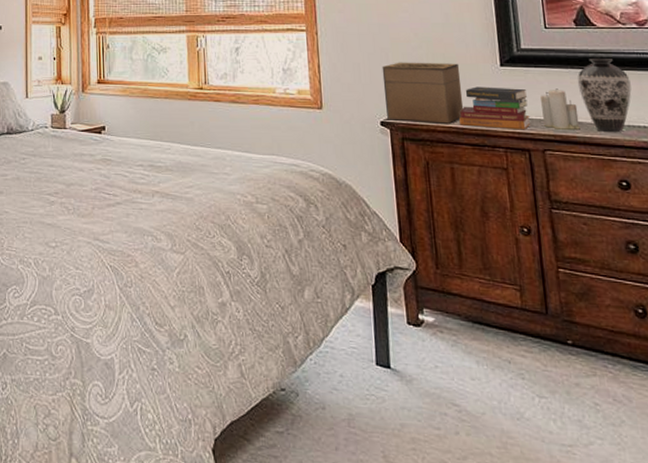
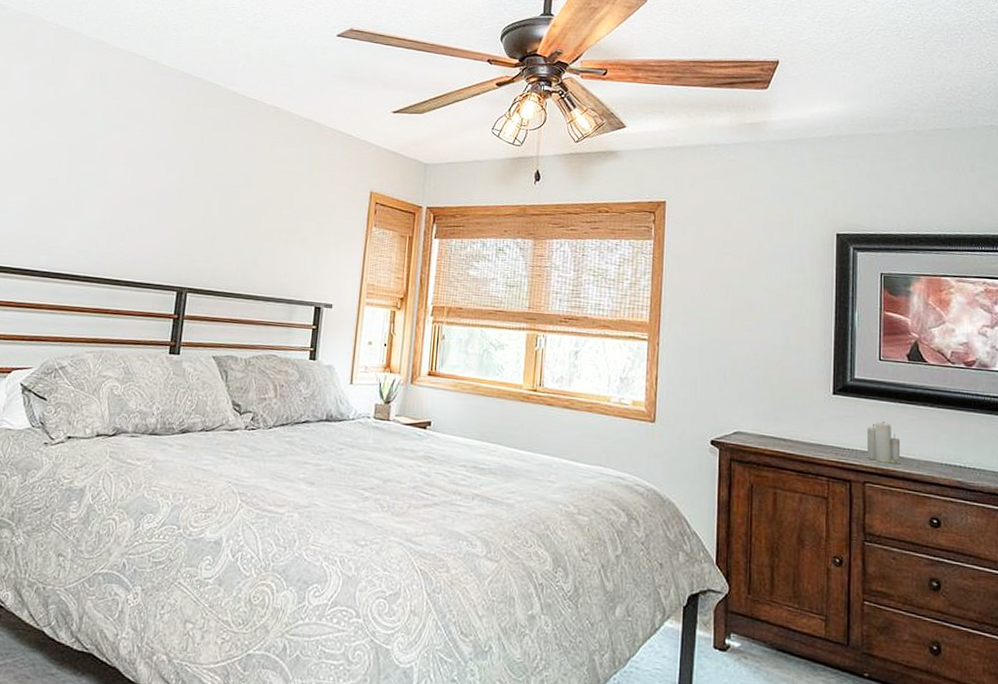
decorative box: present [382,62,464,125] -> none [717,381,793,450]
books: present [459,86,531,130] -> none [788,413,855,461]
decorative vase: present [577,59,632,132] -> none [903,394,953,470]

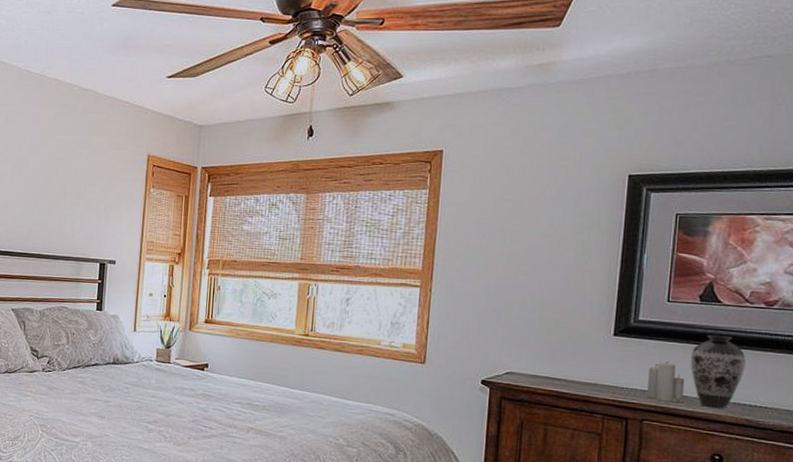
decorative vase: none [903,394,953,470] -> present [690,335,746,408]

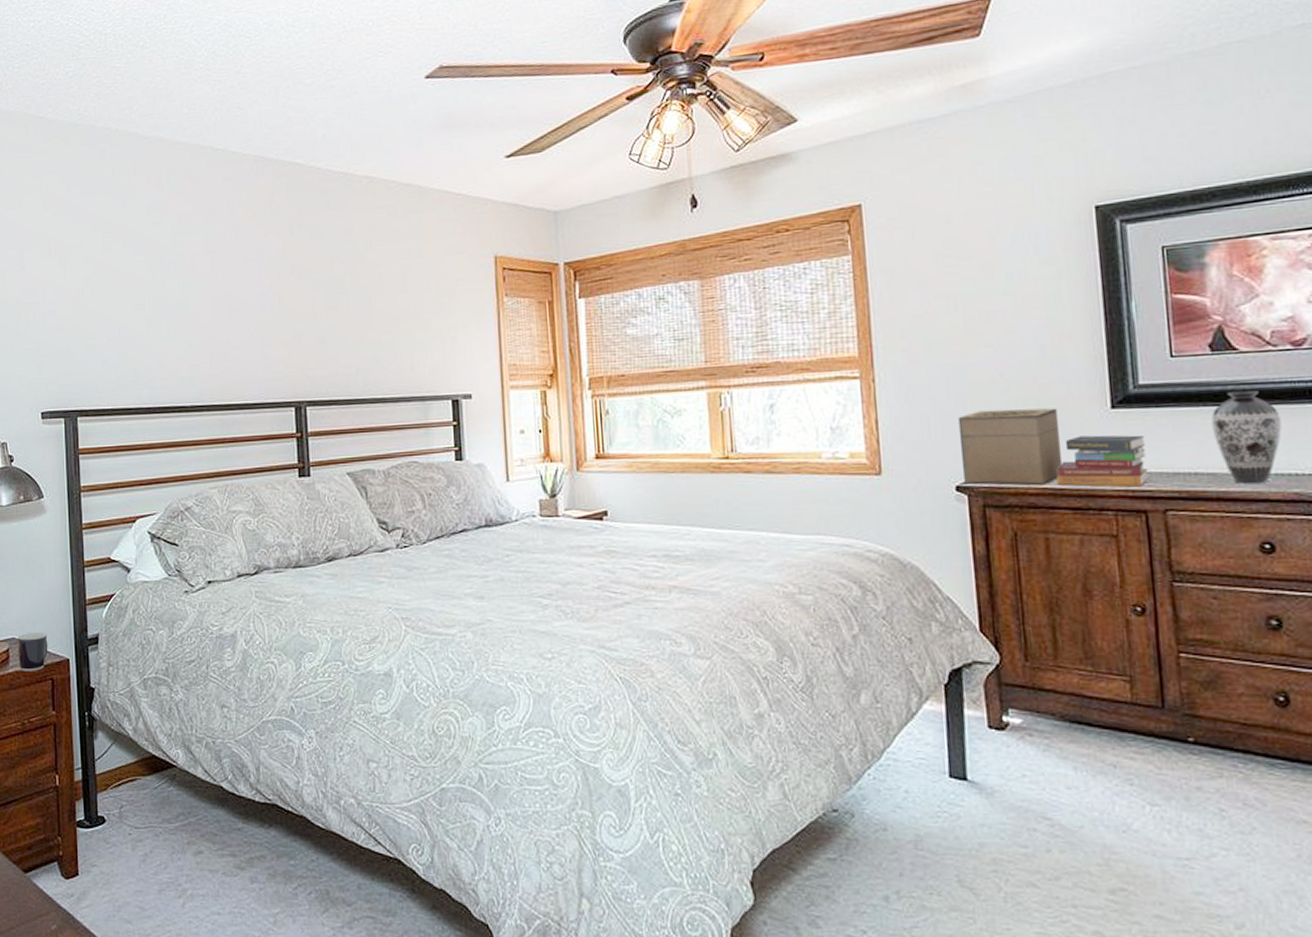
decorative box: none [489,324,570,389] -> present [957,408,1063,486]
books: none [561,354,635,399] -> present [1057,435,1150,488]
candle: present [647,361,685,403] -> none [1163,432,1213,484]

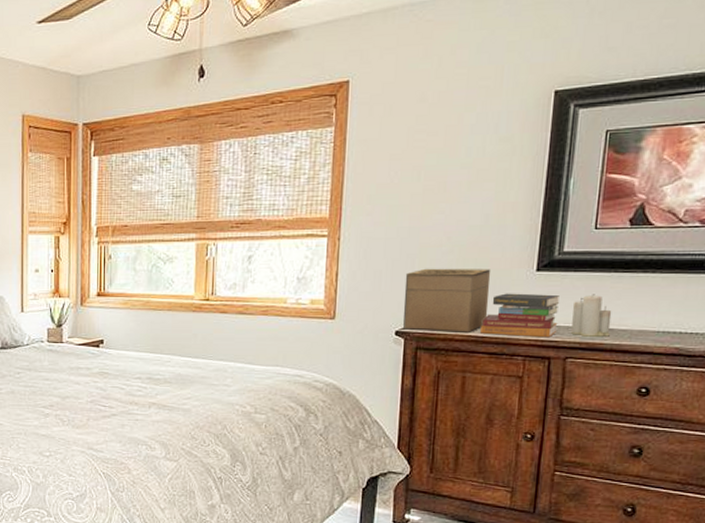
candle: none [1163,432,1213,484] -> present [571,294,612,337]
decorative vase: present [1210,391,1282,483] -> none [617,261,677,338]

